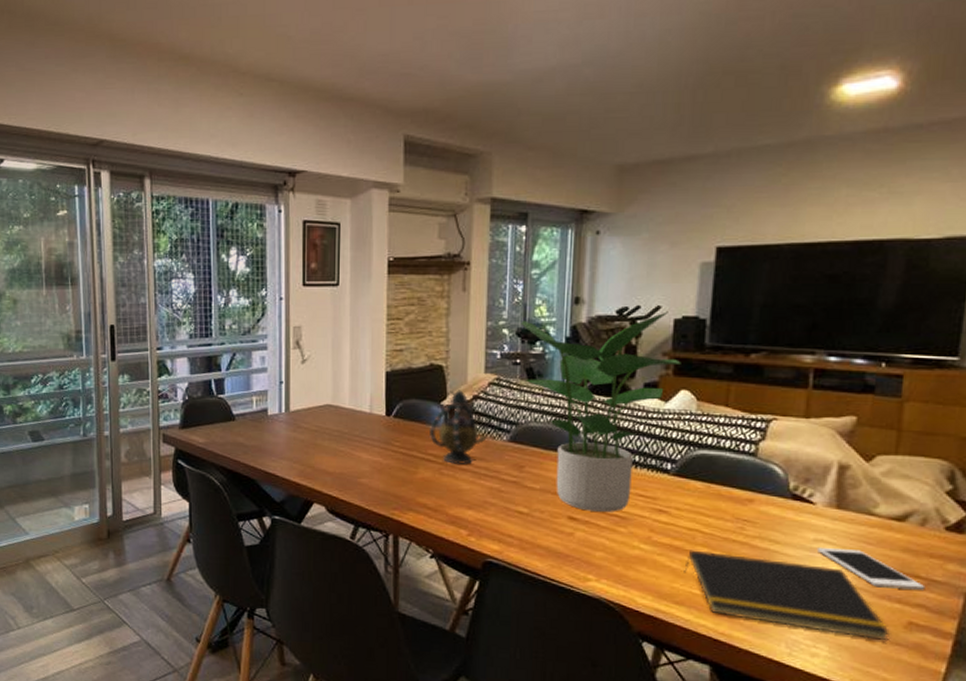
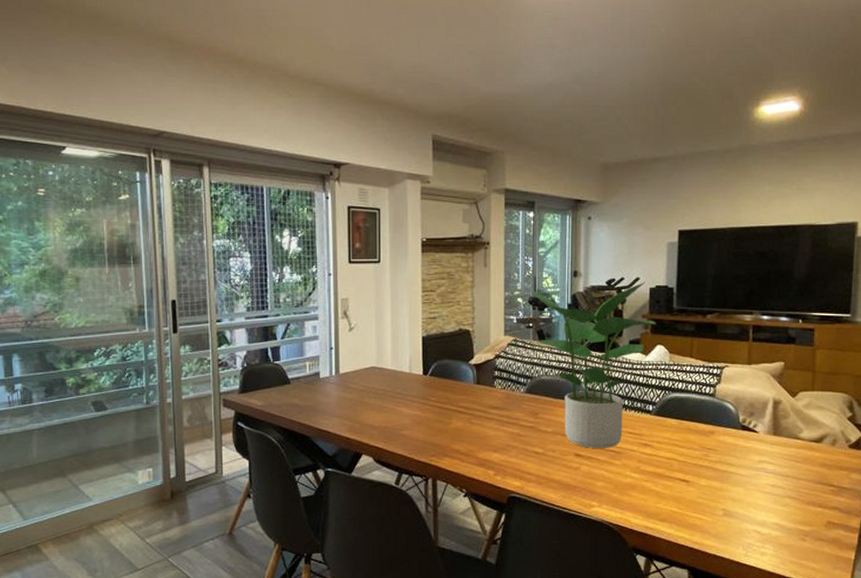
teapot: present [430,390,487,464] -> none [461,350,508,414]
notepad: present [684,550,891,640] -> none [665,475,816,537]
cell phone: present [816,548,926,590] -> none [761,467,838,496]

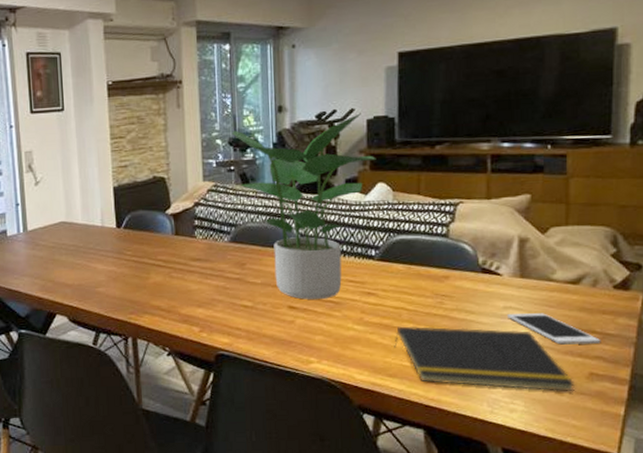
notepad: none [665,475,816,537] -> present [394,326,576,391]
cell phone: none [761,467,838,496] -> present [506,313,601,345]

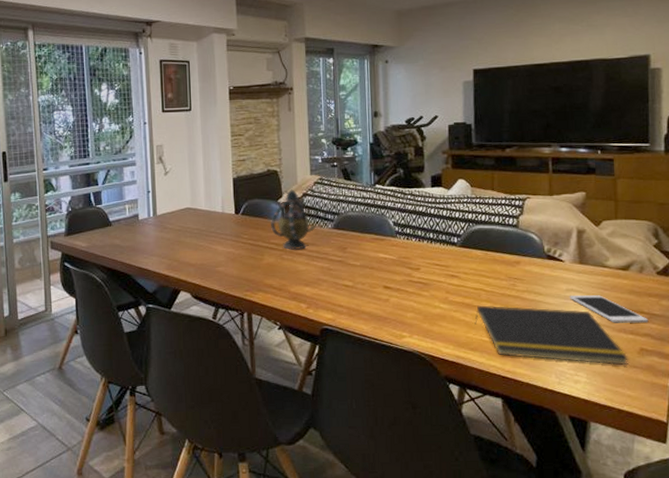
teapot: none [157,198,210,267] -> present [271,189,316,250]
potted plant: present [231,113,376,299] -> none [335,120,457,280]

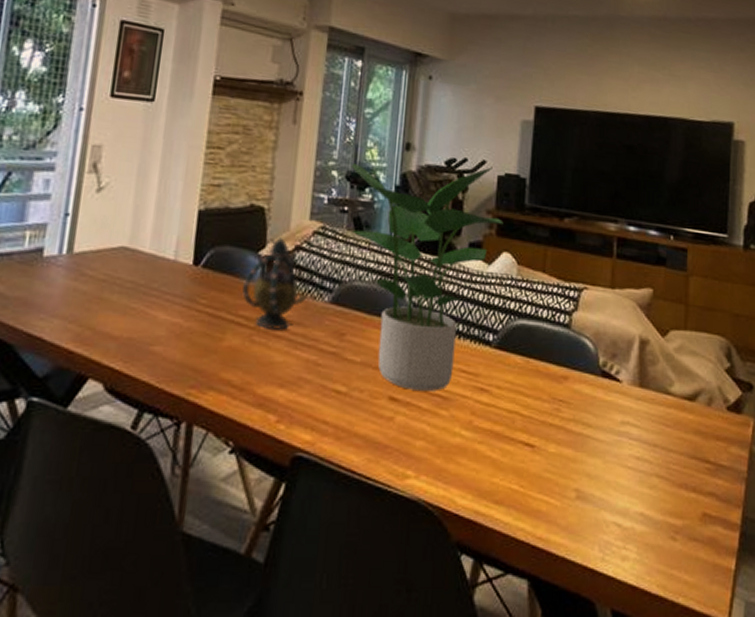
potted plant: none [335,120,457,280] -> present [351,163,504,391]
notepad: present [475,305,629,365] -> none [503,436,689,536]
cell phone: present [569,295,649,323] -> none [623,431,715,476]

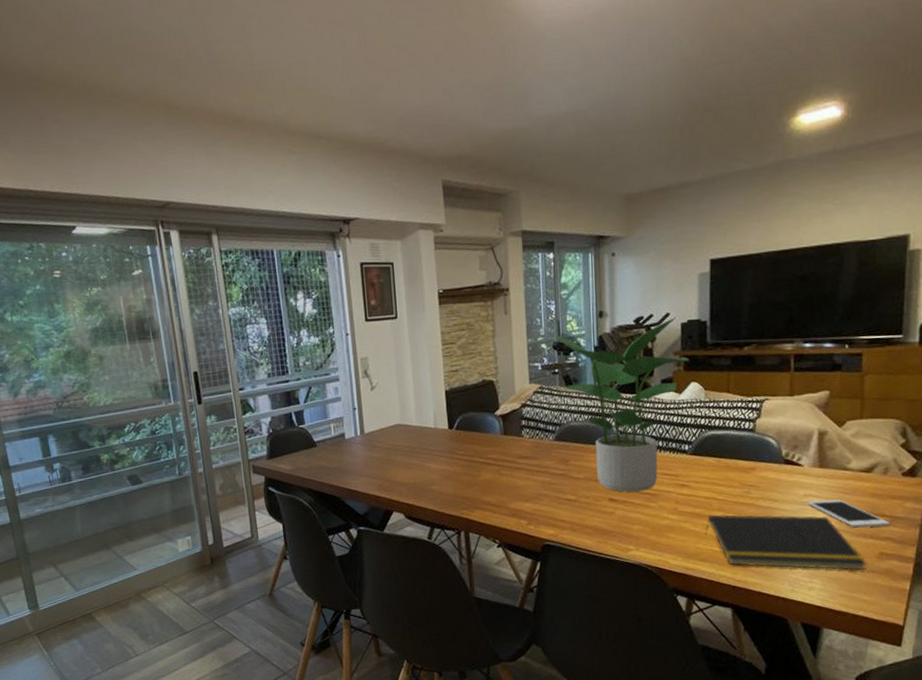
teapot: present [242,238,307,330] -> none [487,400,536,465]
notepad: none [503,436,689,536] -> present [705,514,868,570]
cell phone: none [623,431,715,476] -> present [806,499,890,528]

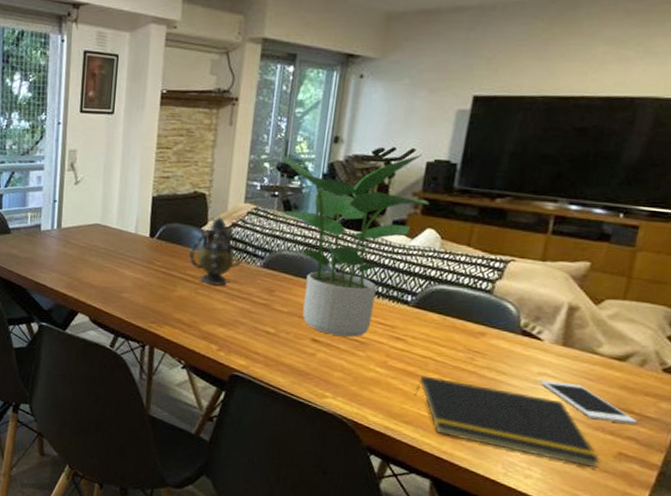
teapot: none [487,400,536,465] -> present [189,217,242,286]

